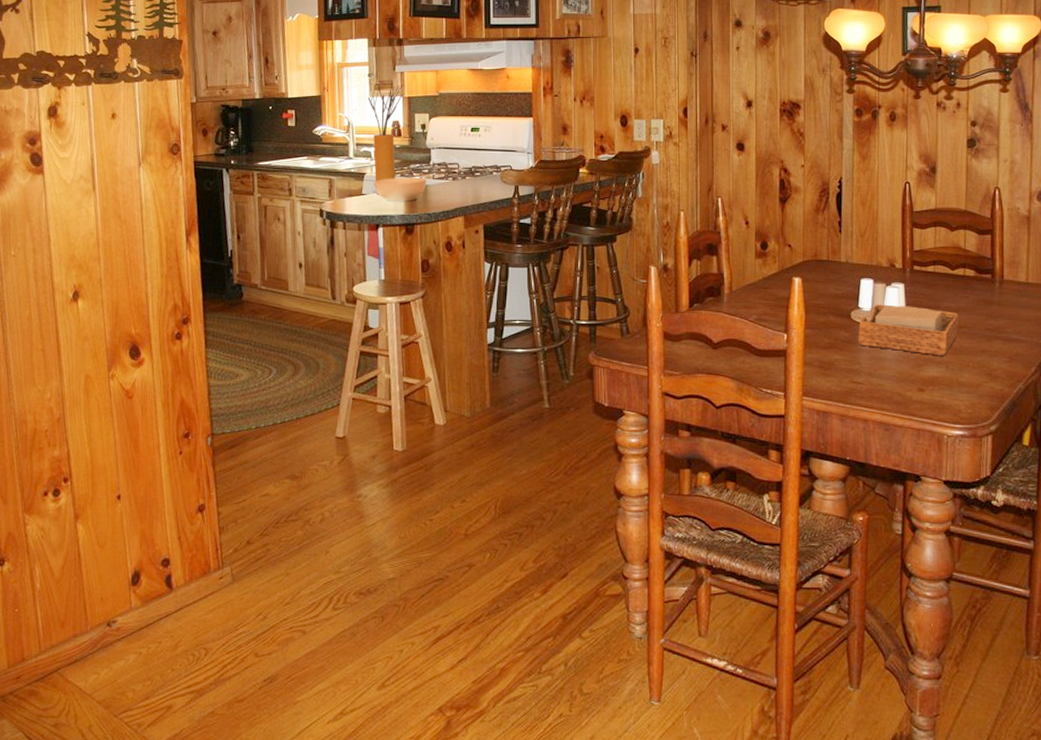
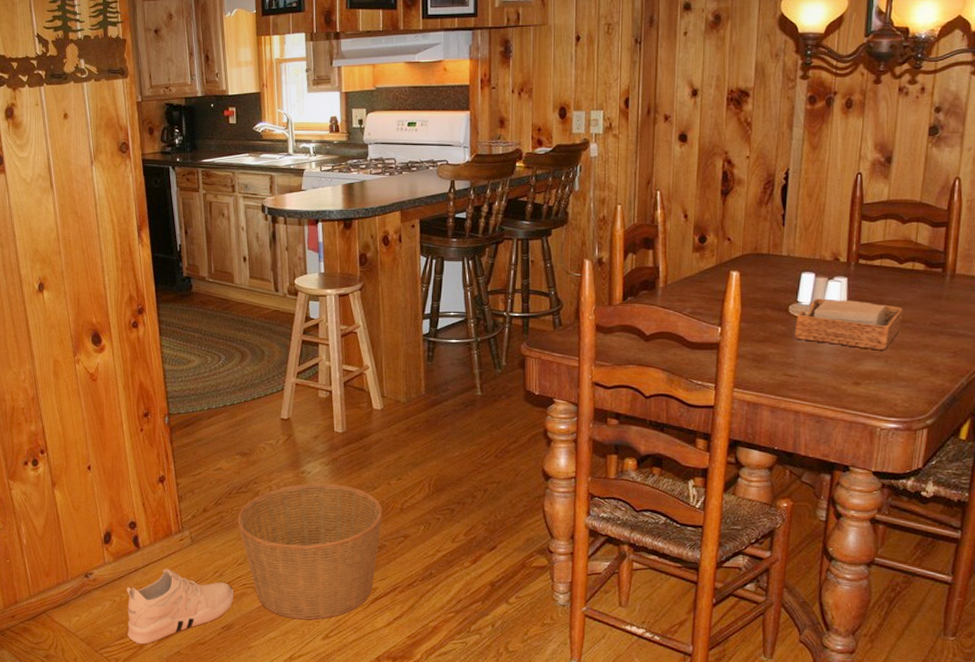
shoe: none [153,613,279,705] -> present [127,569,234,645]
basket: none [285,508,446,667] -> present [237,483,383,620]
vase: present [367,80,403,194] -> none [306,75,340,190]
bowl: present [373,178,427,203] -> none [312,174,364,198]

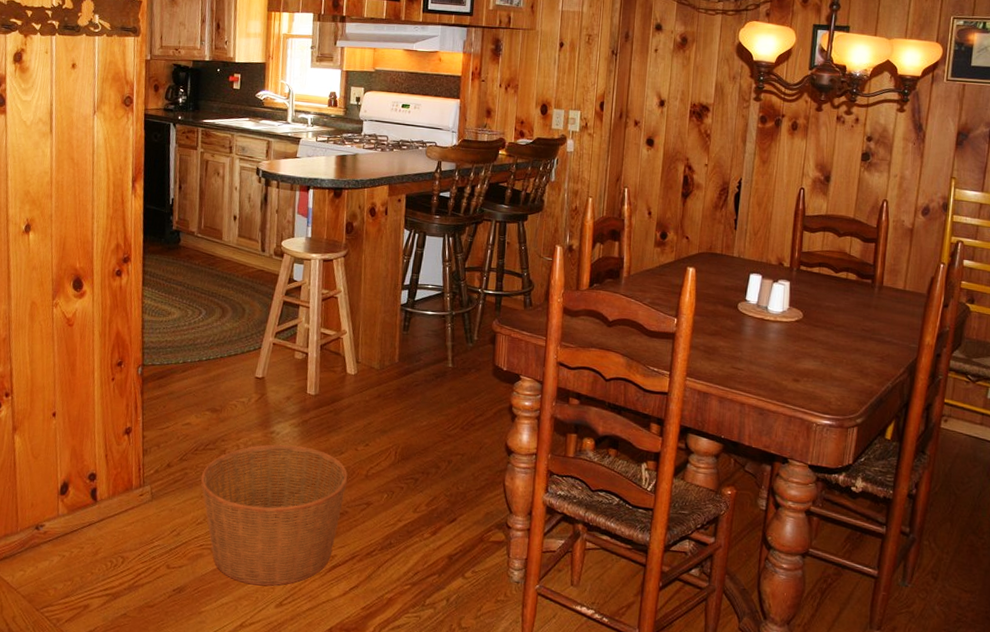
shoe: present [127,569,234,645] -> none [73,525,190,605]
napkin holder: present [794,298,904,351] -> none [742,298,838,352]

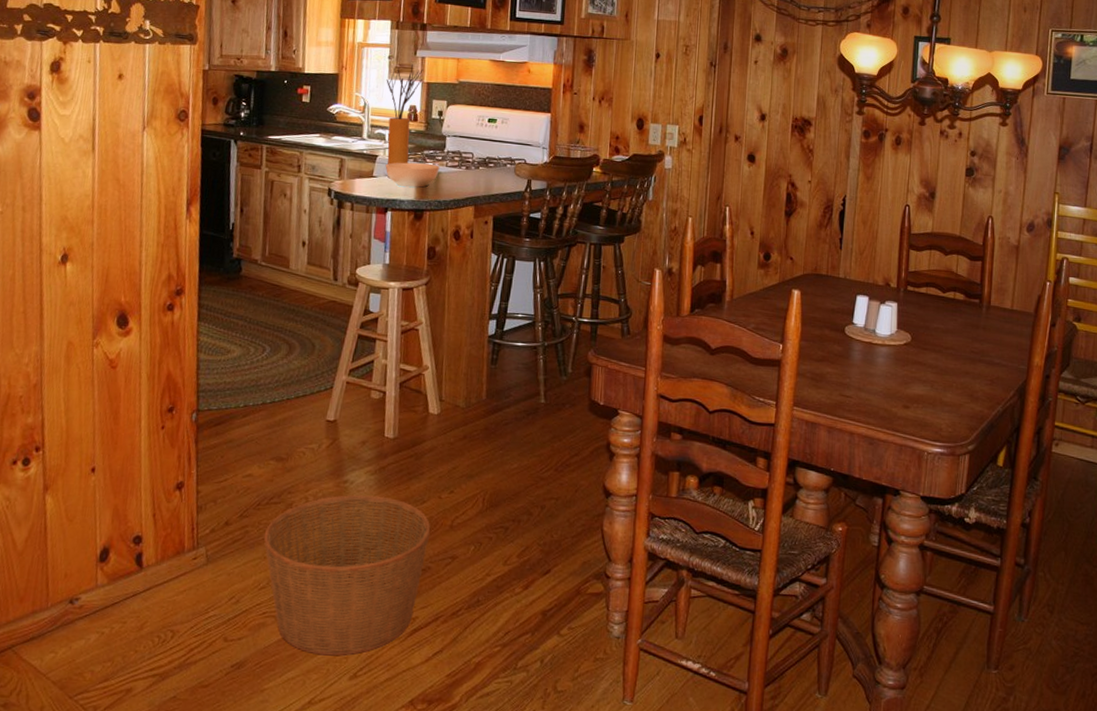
bowl: none [307,144,357,168] -> present [385,162,440,188]
vase: none [308,54,343,159] -> present [386,64,423,178]

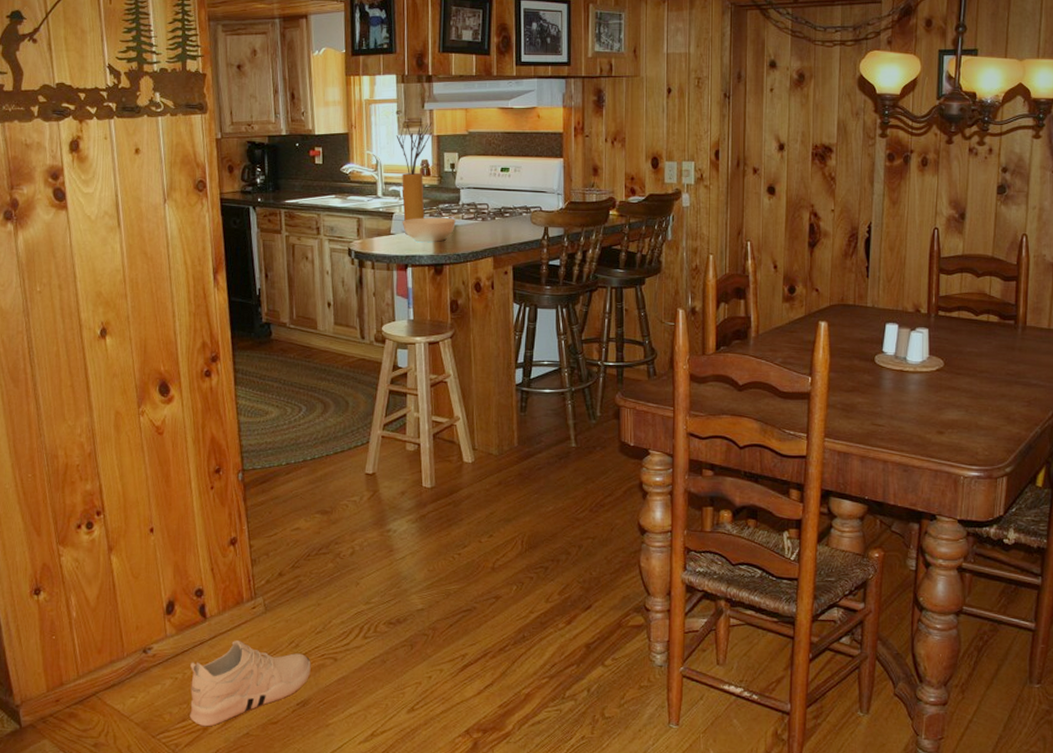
shoe: none [113,593,251,688] -> present [190,640,311,727]
basket: present [263,494,431,656] -> none [316,542,474,692]

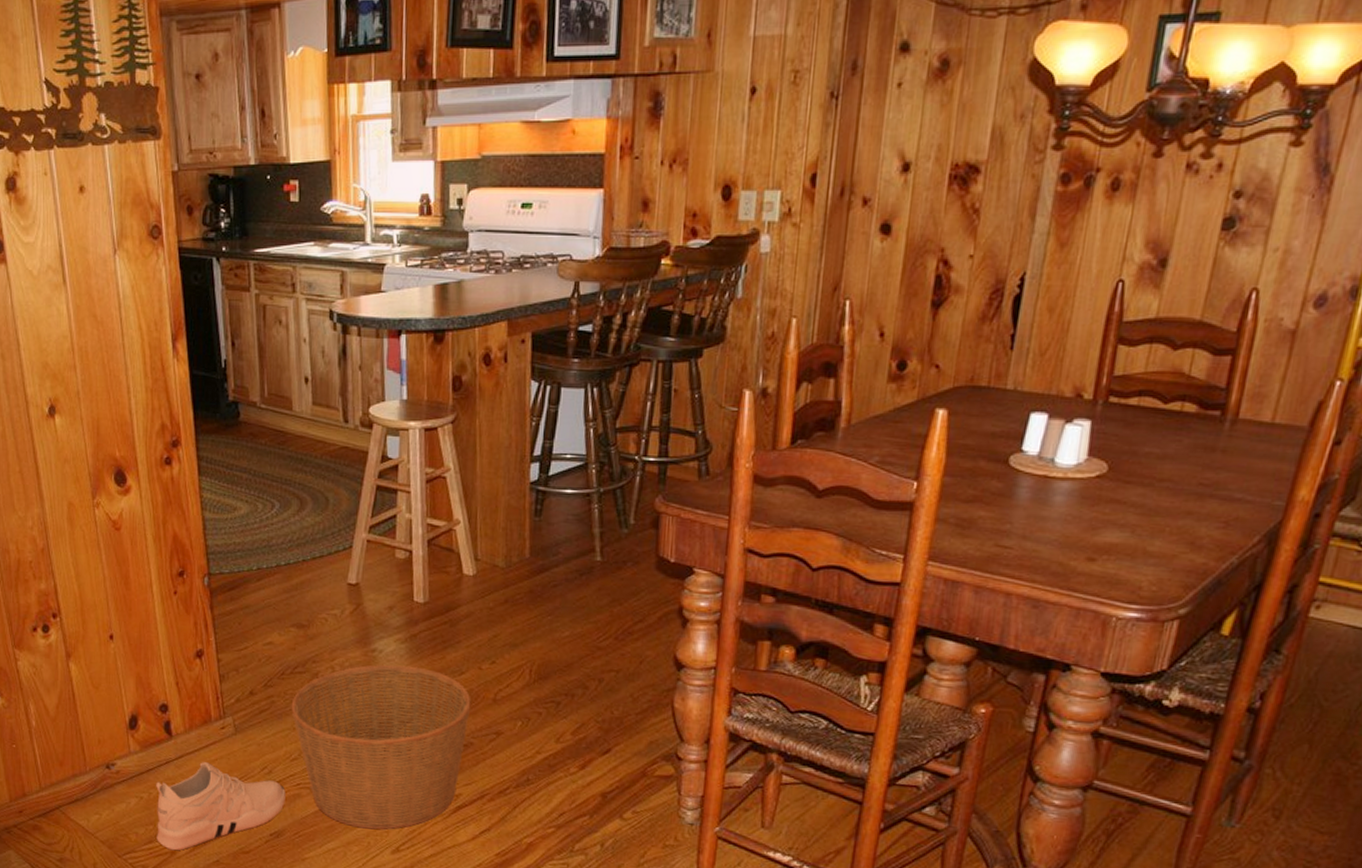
basket: none [316,542,474,692] -> present [291,664,472,830]
vase: present [396,118,432,234] -> none [389,138,435,292]
bowl: present [402,218,456,243] -> none [395,270,462,303]

